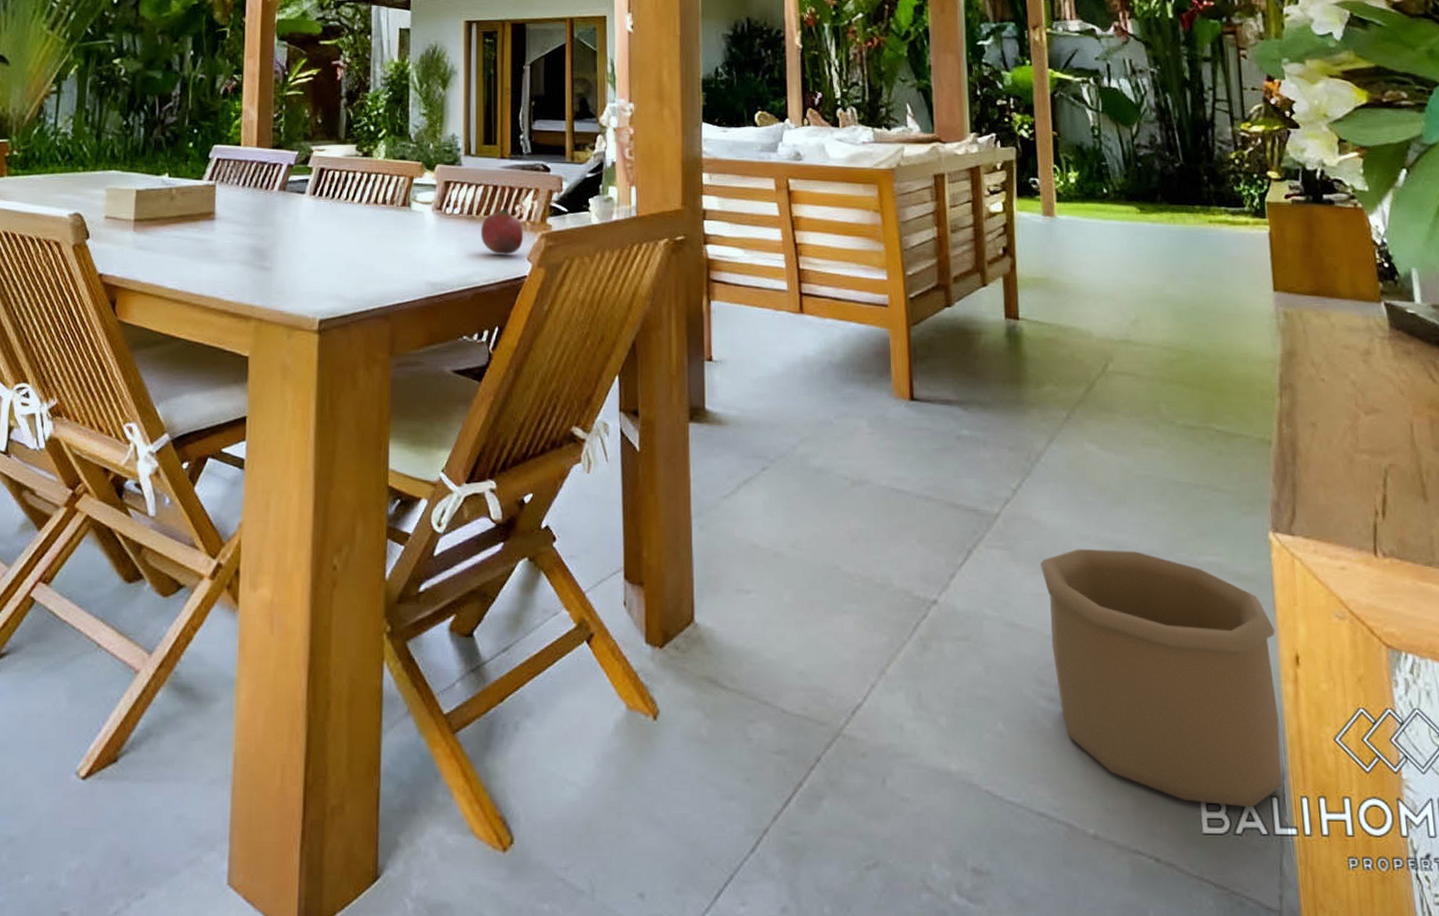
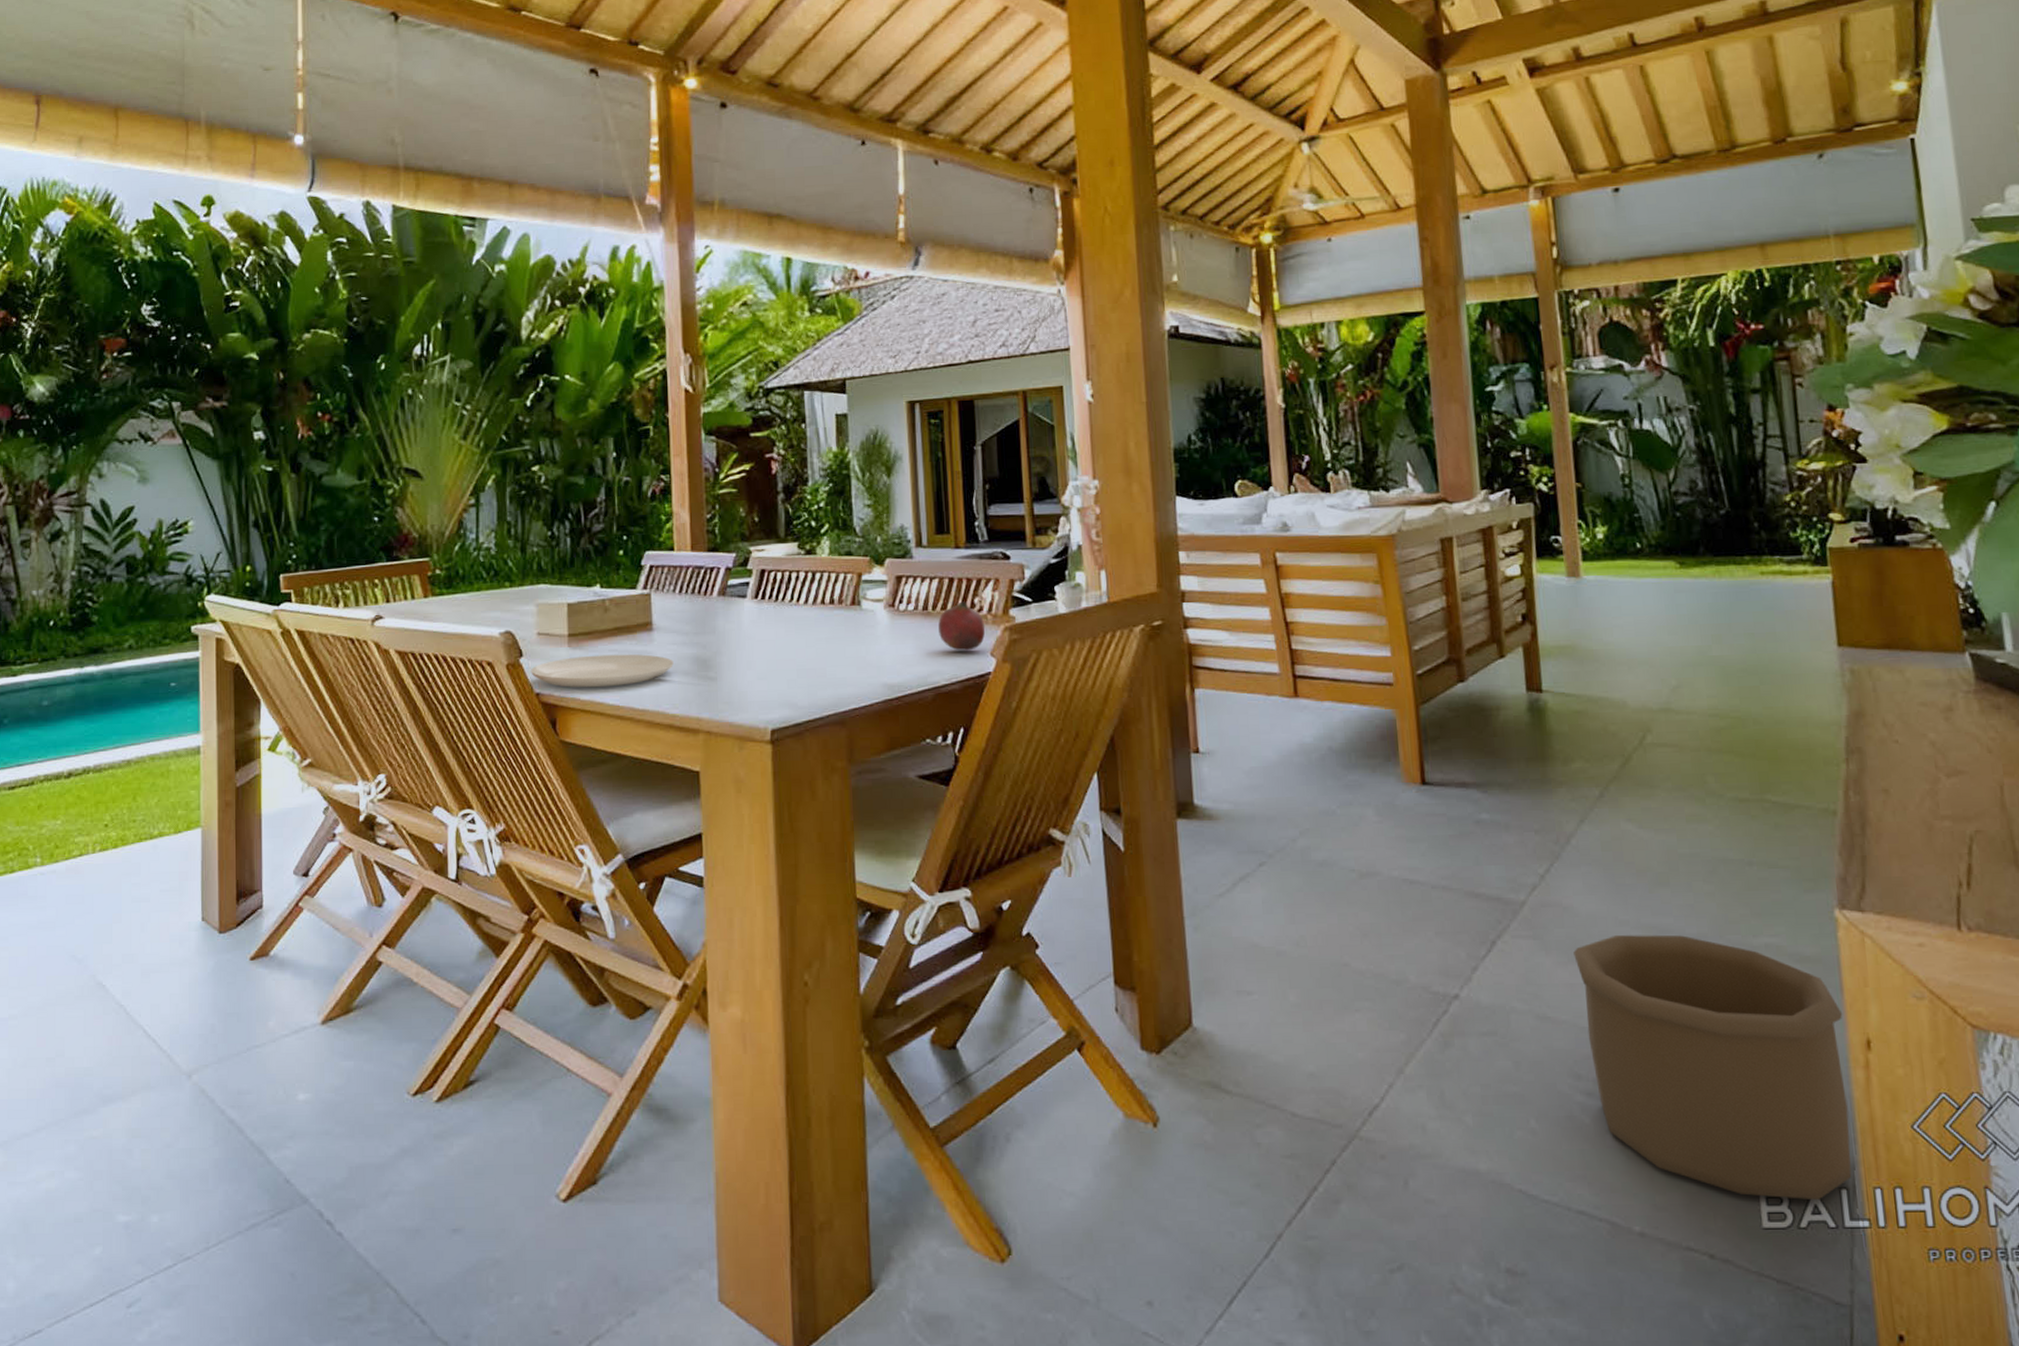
plate: none [96,240,232,272] -> present [531,654,674,688]

